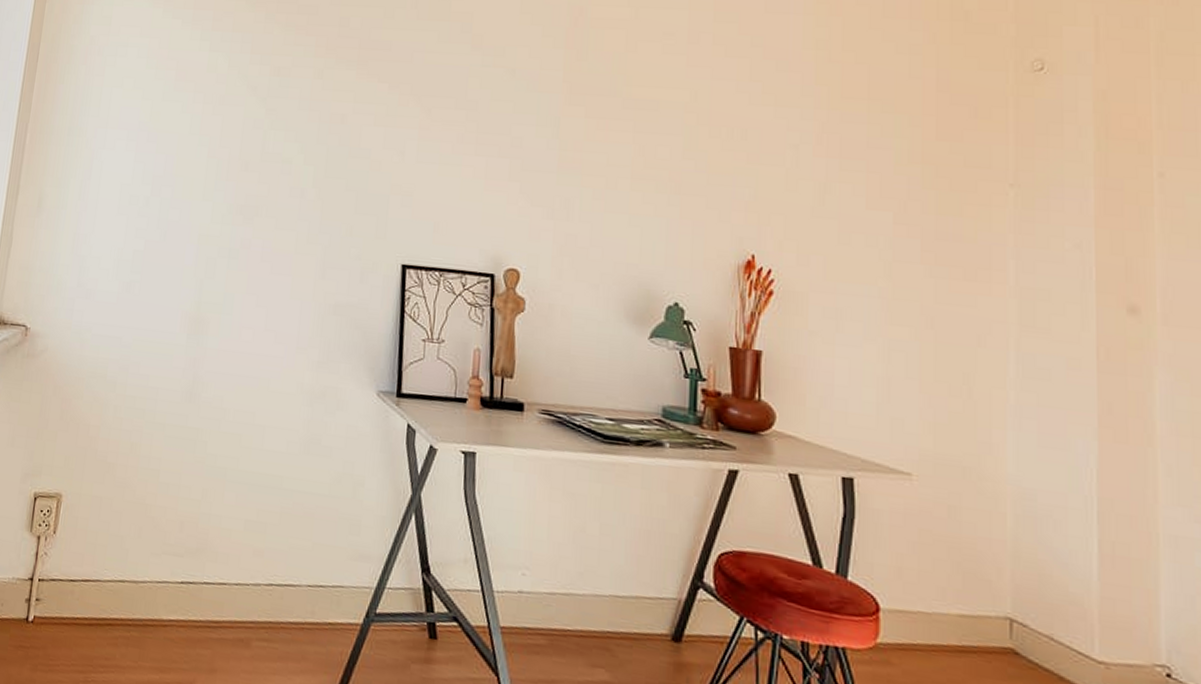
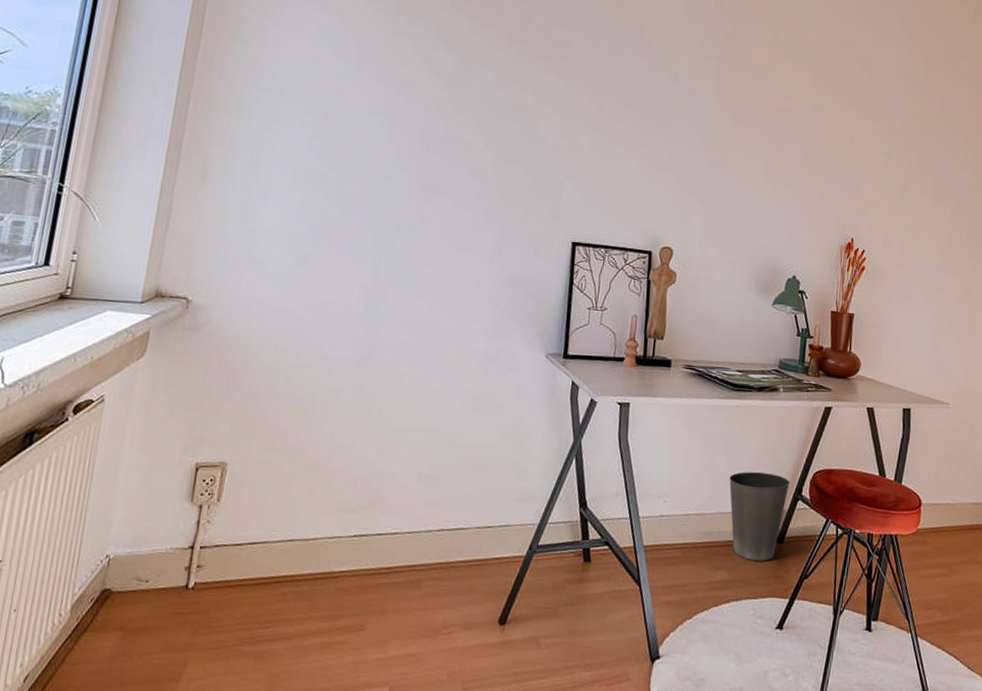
waste basket: none [604,545,686,663] -> present [729,471,790,561]

